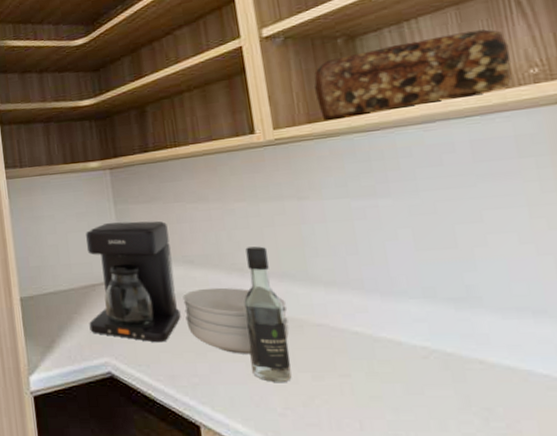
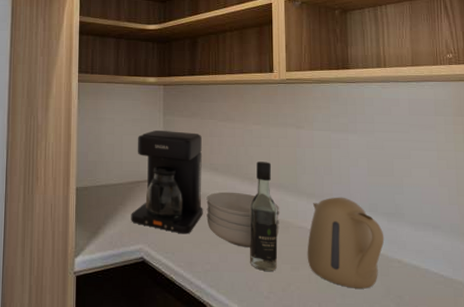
bread loaf: present [314,29,511,120] -> none [317,21,438,70]
kettle: none [333,282,453,400] -> present [307,197,385,289]

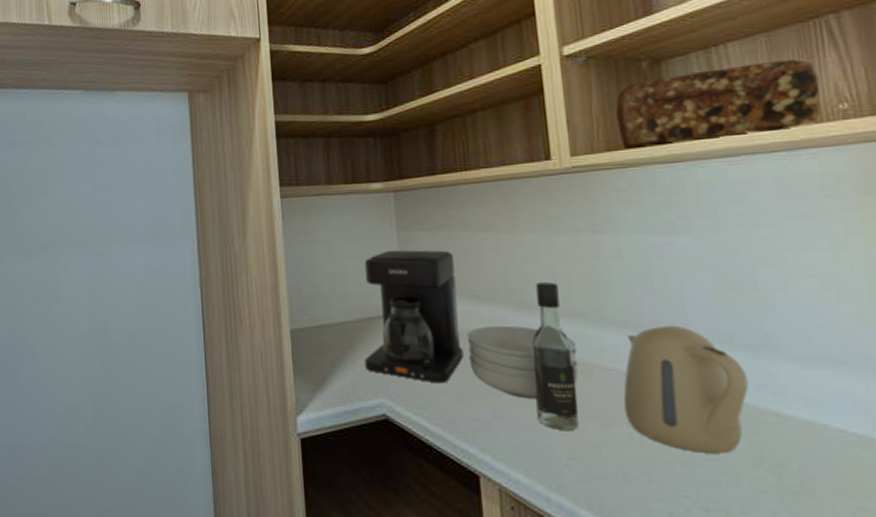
bread loaf: none [317,21,438,70] -> present [616,59,820,148]

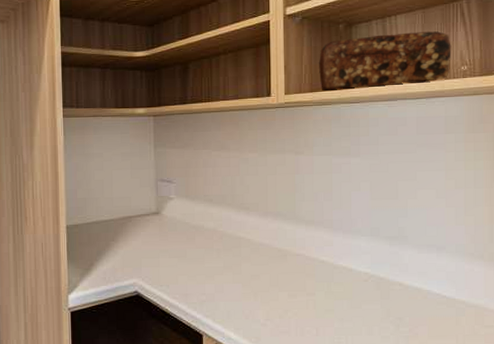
coffee maker: present [364,250,464,384] -> none [123,163,198,267]
bowl: present [466,325,579,399] -> none [201,222,278,277]
bottle: present [531,282,579,430] -> none [246,190,275,299]
kettle: present [623,325,749,454] -> none [305,222,386,312]

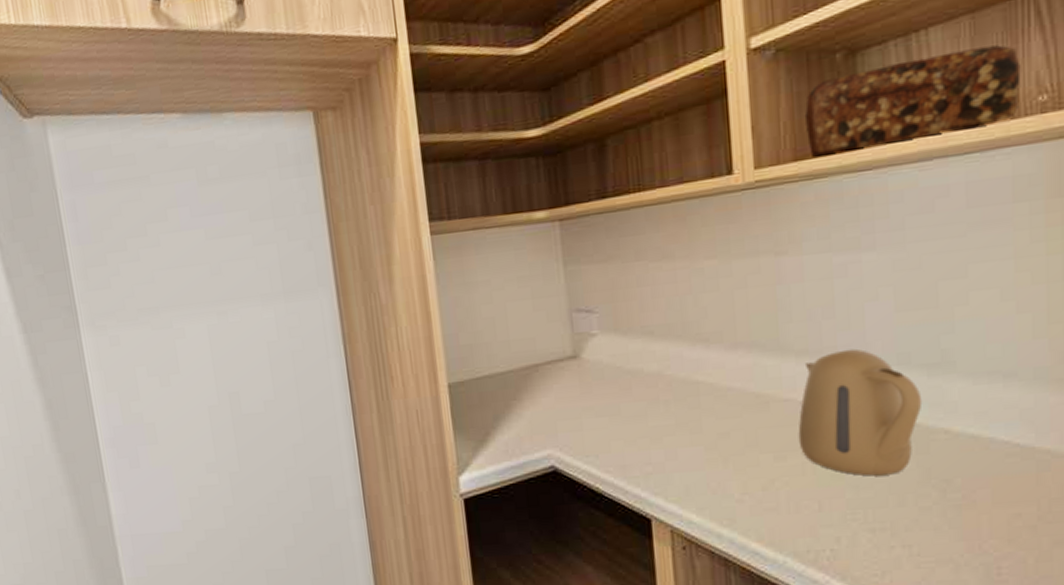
kettle: none [305,222,386,312] -> present [798,348,923,476]

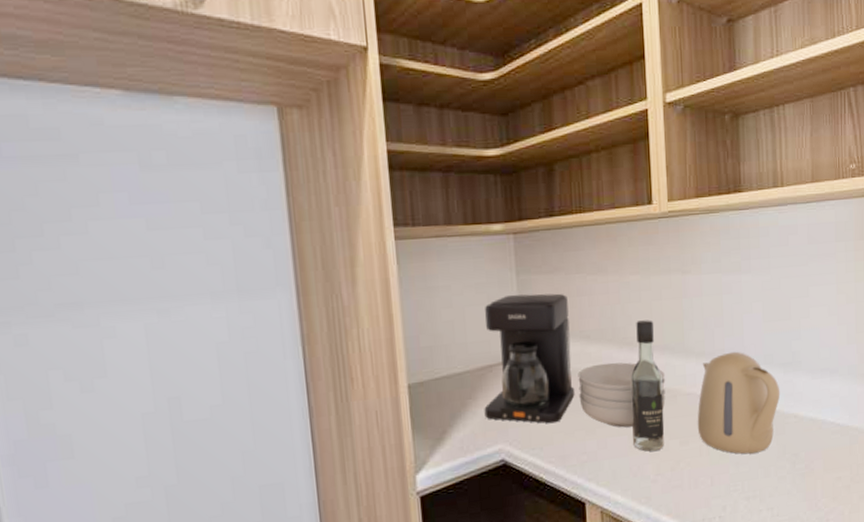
coffee maker: none [528,284,636,430] -> present [484,293,575,424]
bowl: none [639,362,754,437] -> present [578,362,666,428]
bottle: none [707,312,753,466] -> present [630,320,665,452]
bread loaf: present [806,45,1021,157] -> none [704,124,840,196]

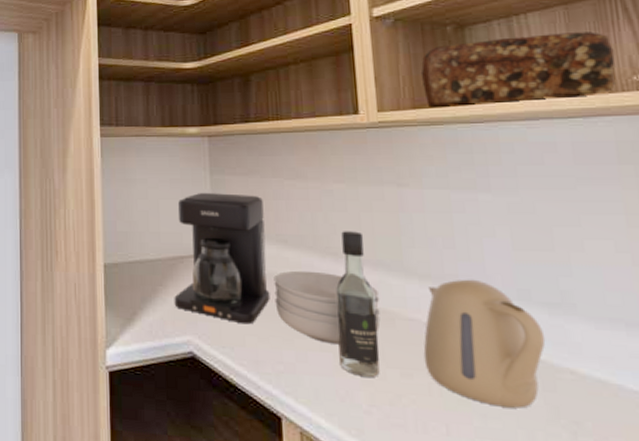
bread loaf: none [704,124,840,196] -> present [422,32,615,107]

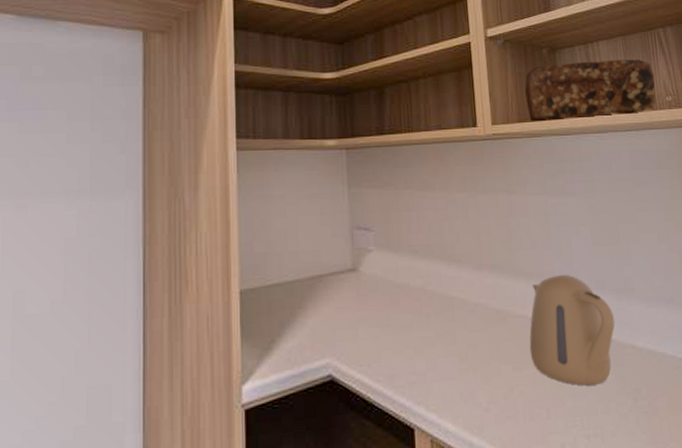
coffee maker: present [174,193,270,325] -> none [313,207,404,339]
bowl: present [273,270,381,344] -> none [406,279,496,349]
bottle: present [336,231,380,377] -> none [460,237,496,376]

